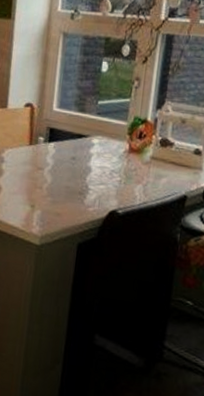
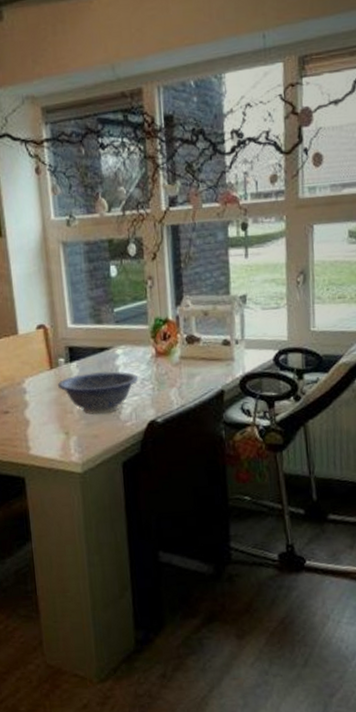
decorative bowl: none [32,155,109,196] -> present [57,371,139,415]

